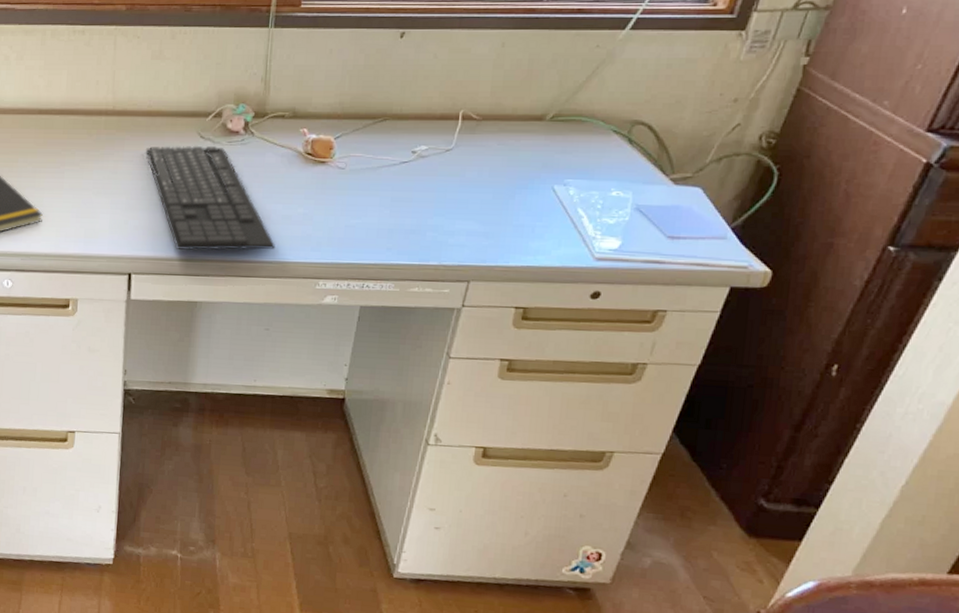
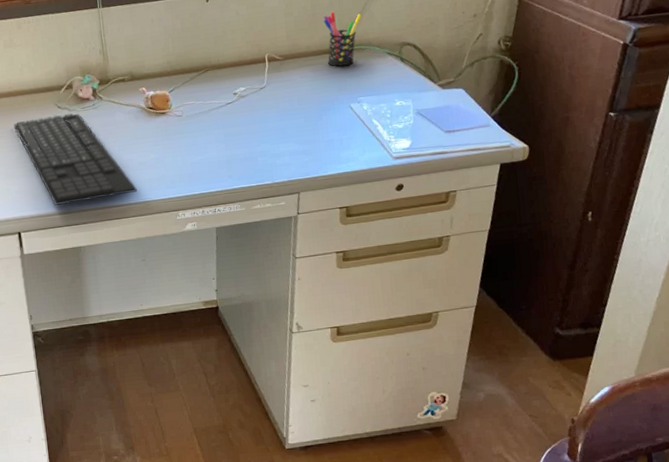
pen holder: none [535,71,590,138] -> present [323,11,362,67]

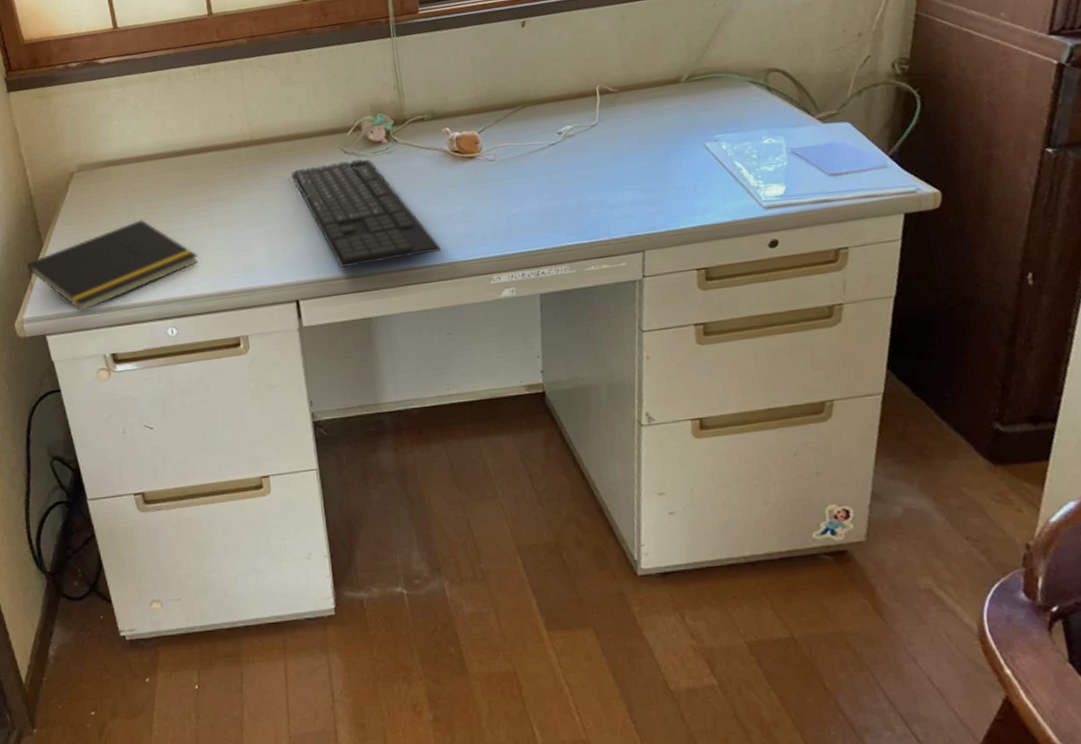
pen holder: present [323,11,362,67] -> none [666,34,715,99]

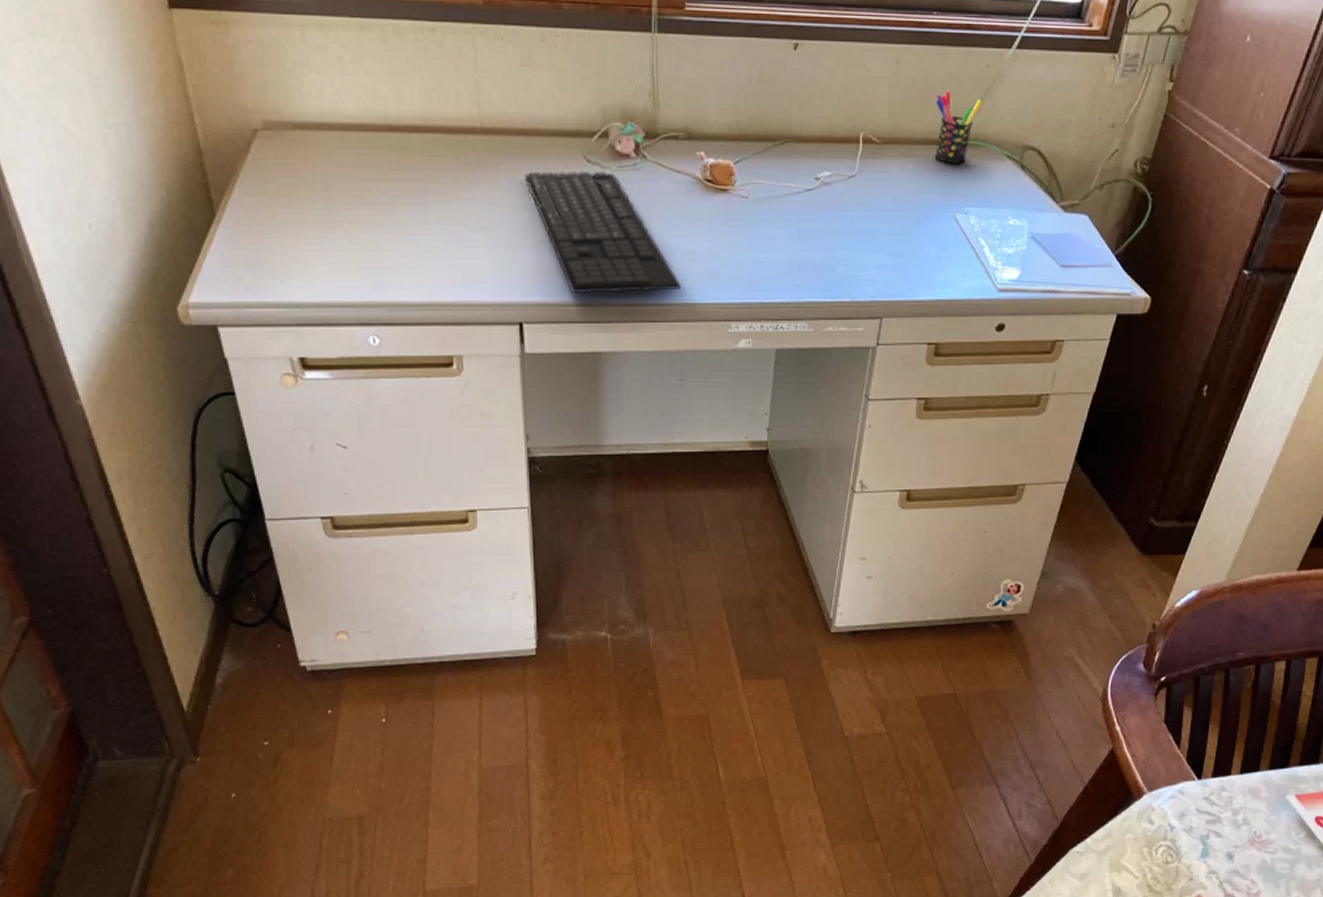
notepad: present [27,219,198,312] -> none [193,202,409,303]
pen holder: none [666,34,715,99] -> present [934,91,982,164]

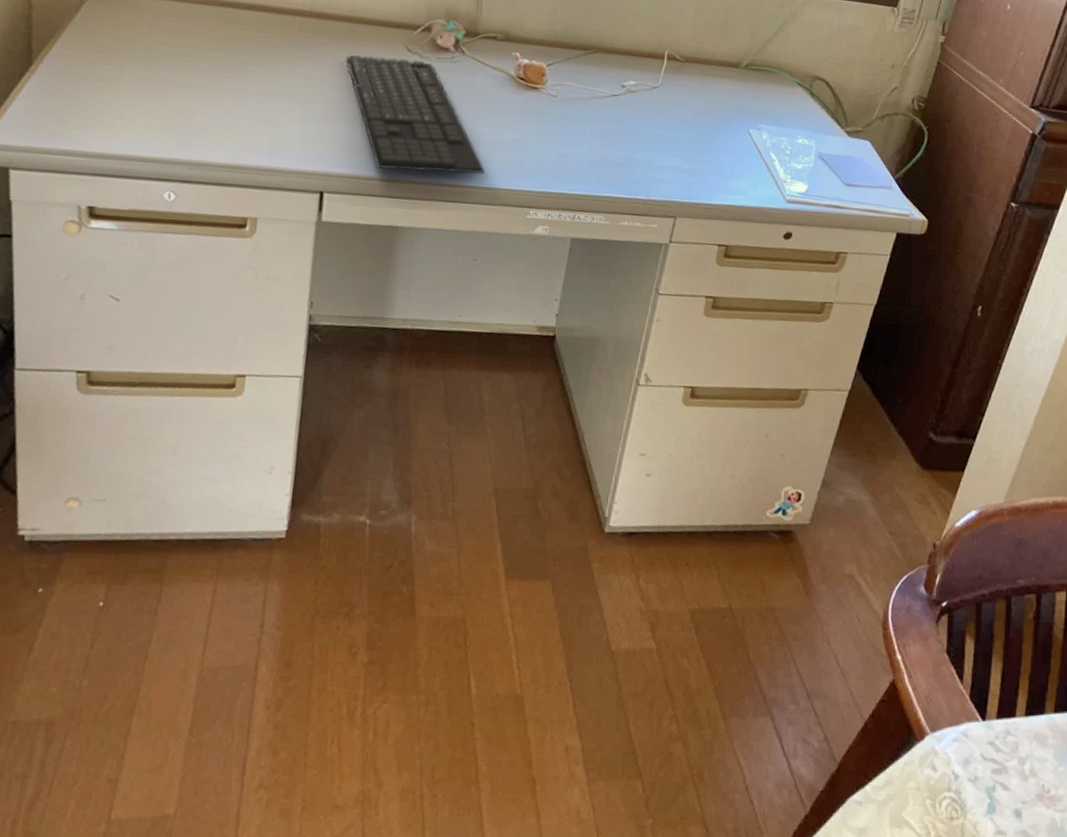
pen holder: present [934,91,982,164] -> none [732,23,777,86]

